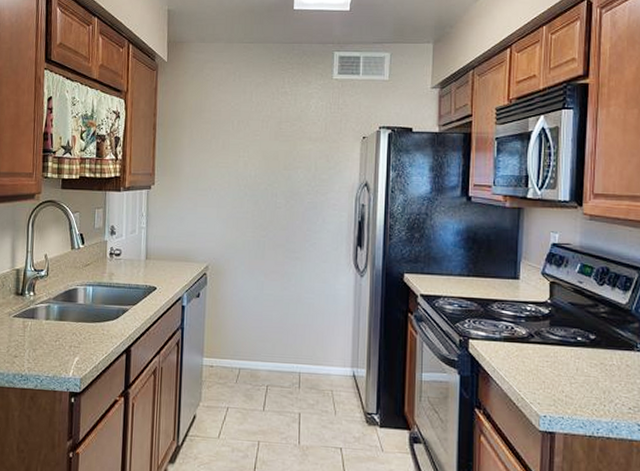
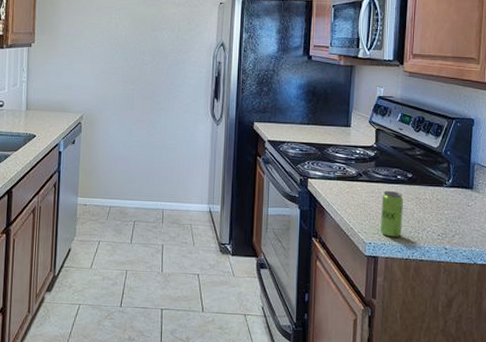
beverage can: none [557,355,585,411] -> present [380,191,403,238]

